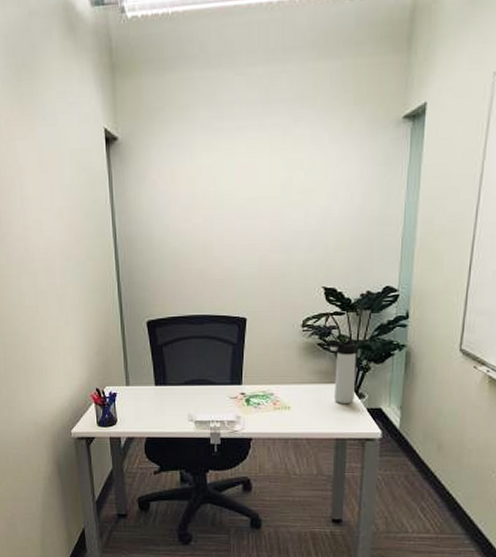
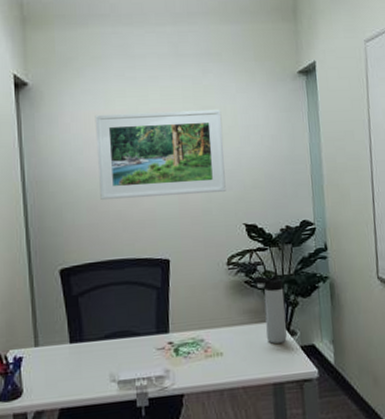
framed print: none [180,163,310,257] -> present [95,109,226,200]

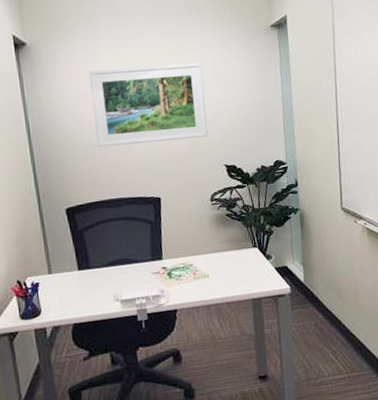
thermos bottle: present [254,275,287,344] -> none [234,209,263,266]

